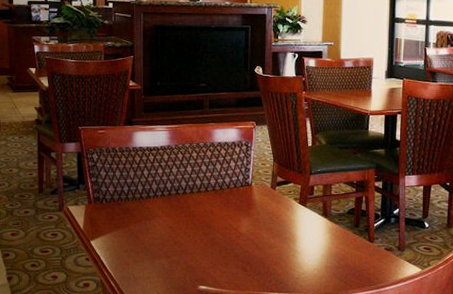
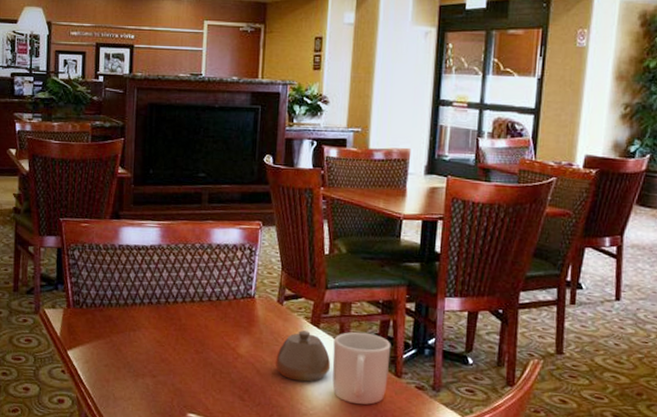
sugar bowl: none [271,210,317,252] -> present [275,330,331,382]
mug: none [318,208,365,267] -> present [332,331,391,405]

